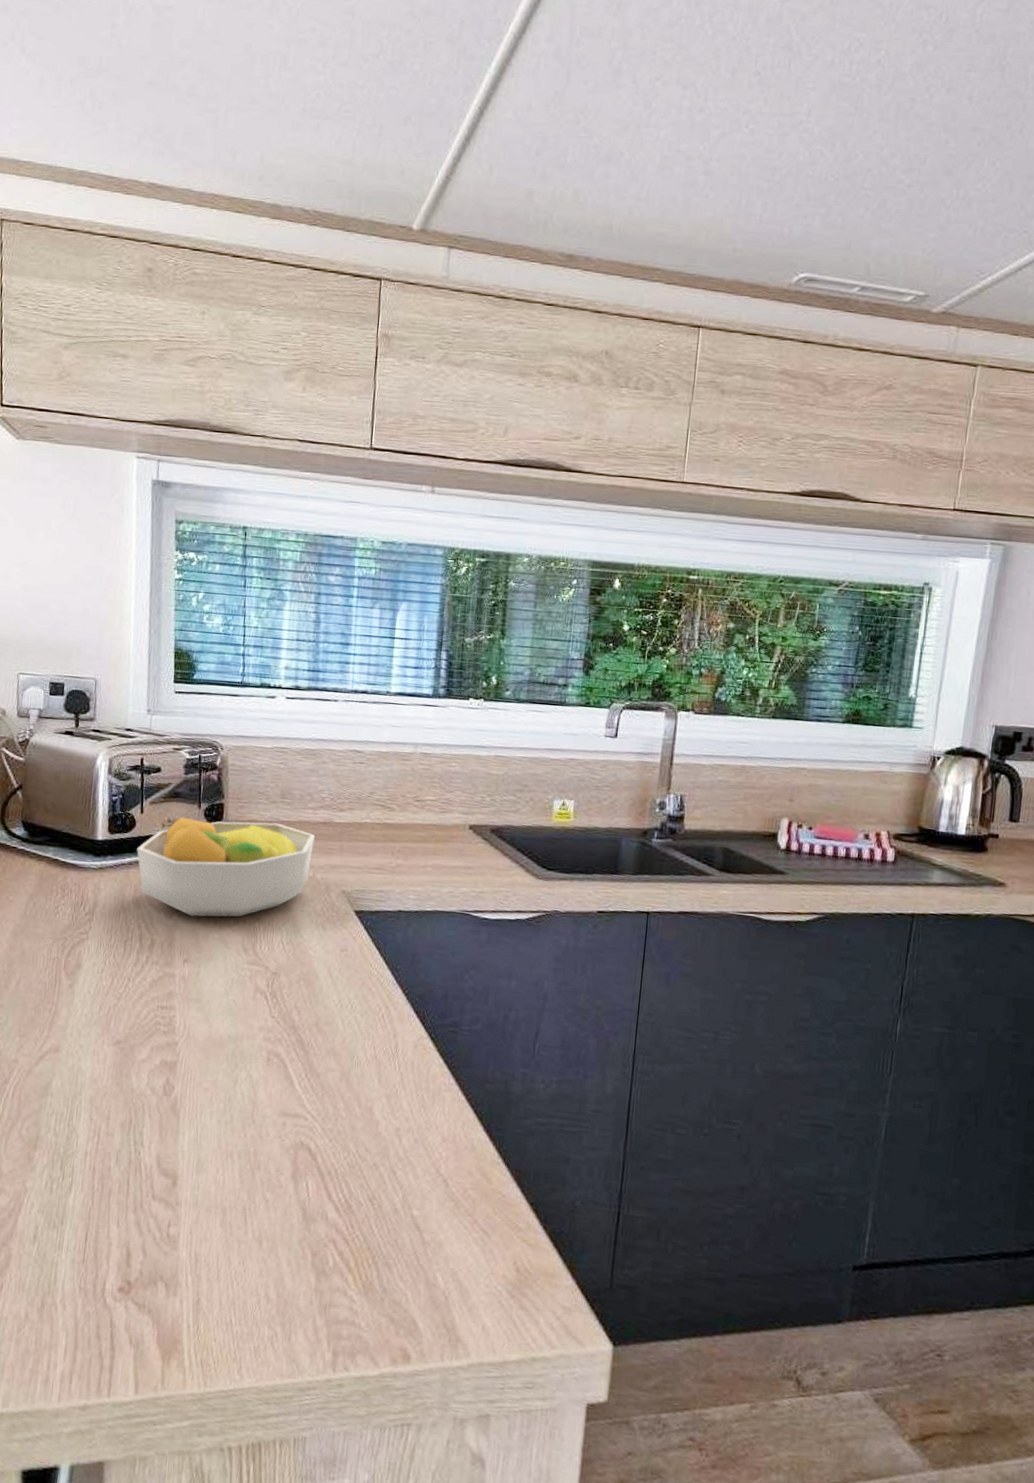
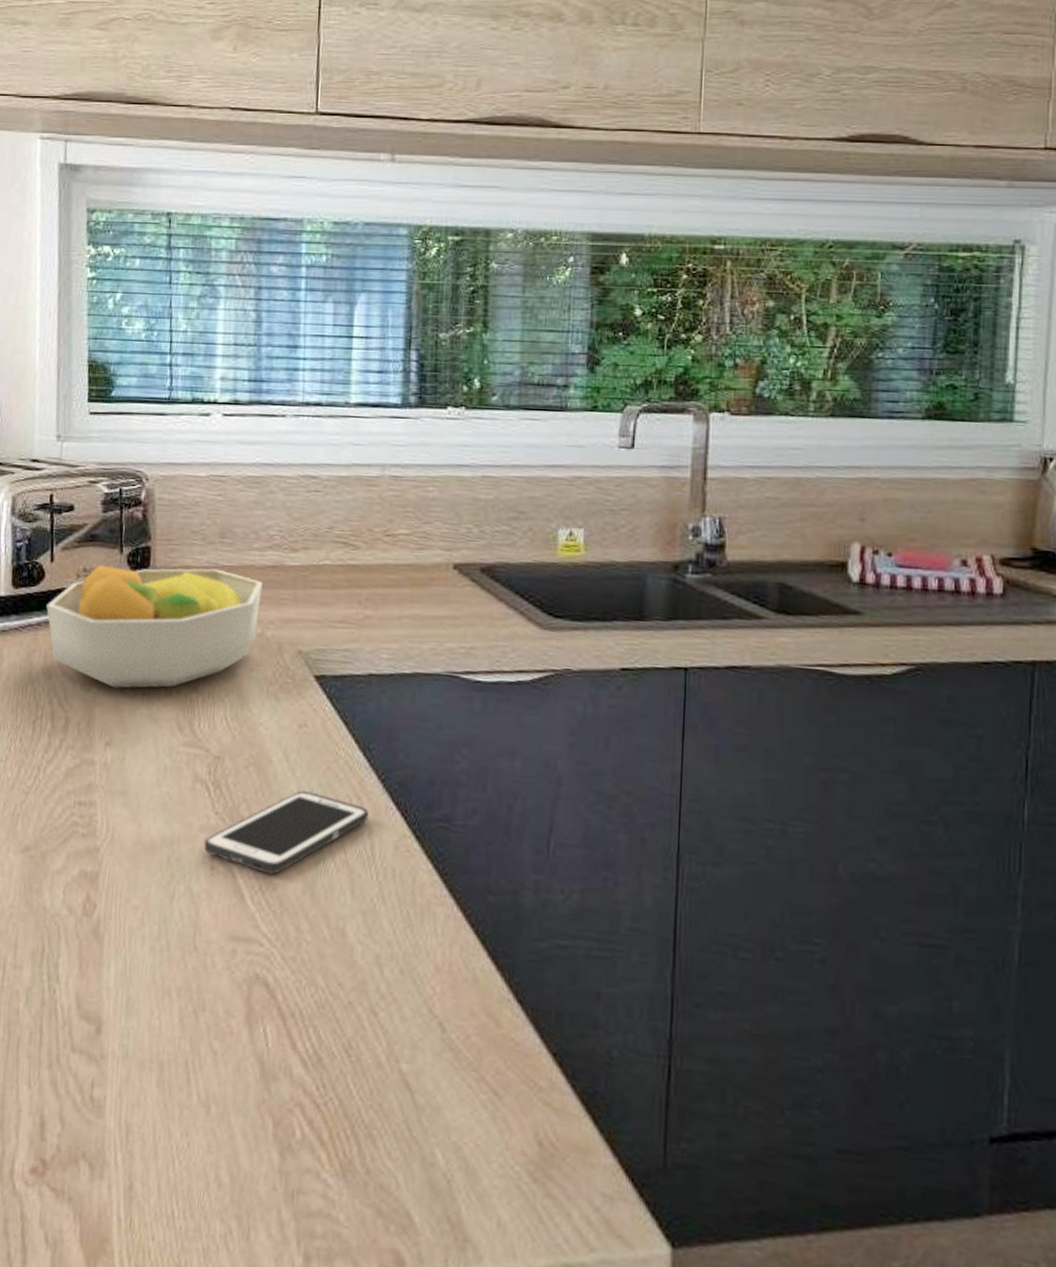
cell phone: none [262,1001,394,1065] -> present [203,790,369,874]

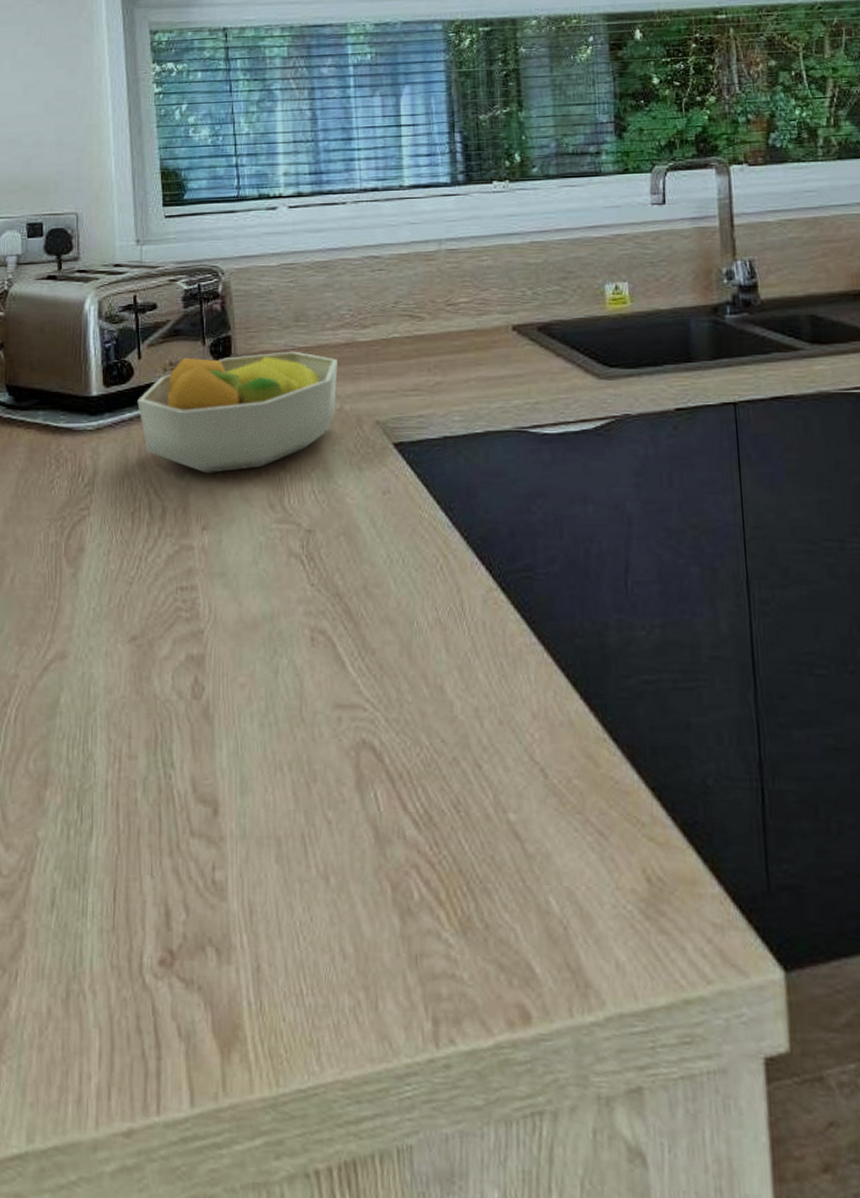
cell phone: present [203,790,369,874] -> none [302,555,456,639]

